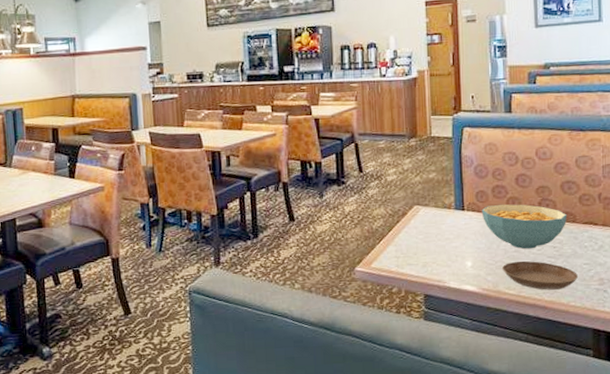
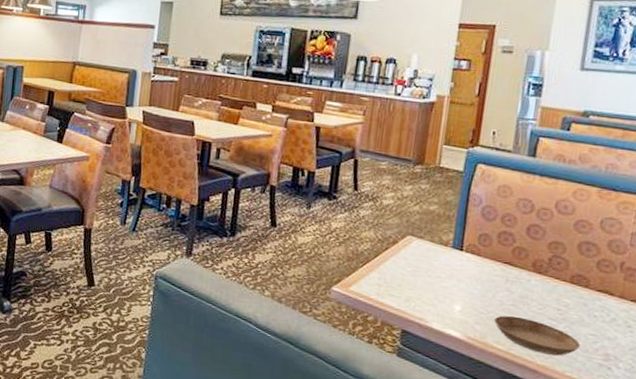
cereal bowl: present [481,204,568,249] -> none [481,251,580,307]

